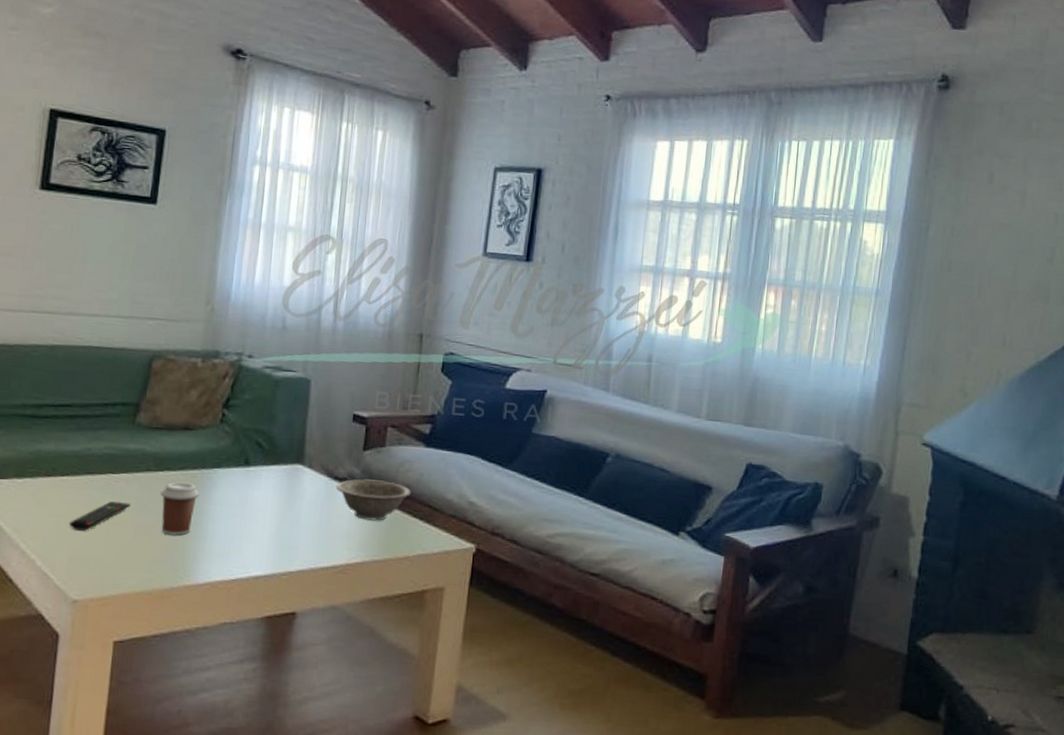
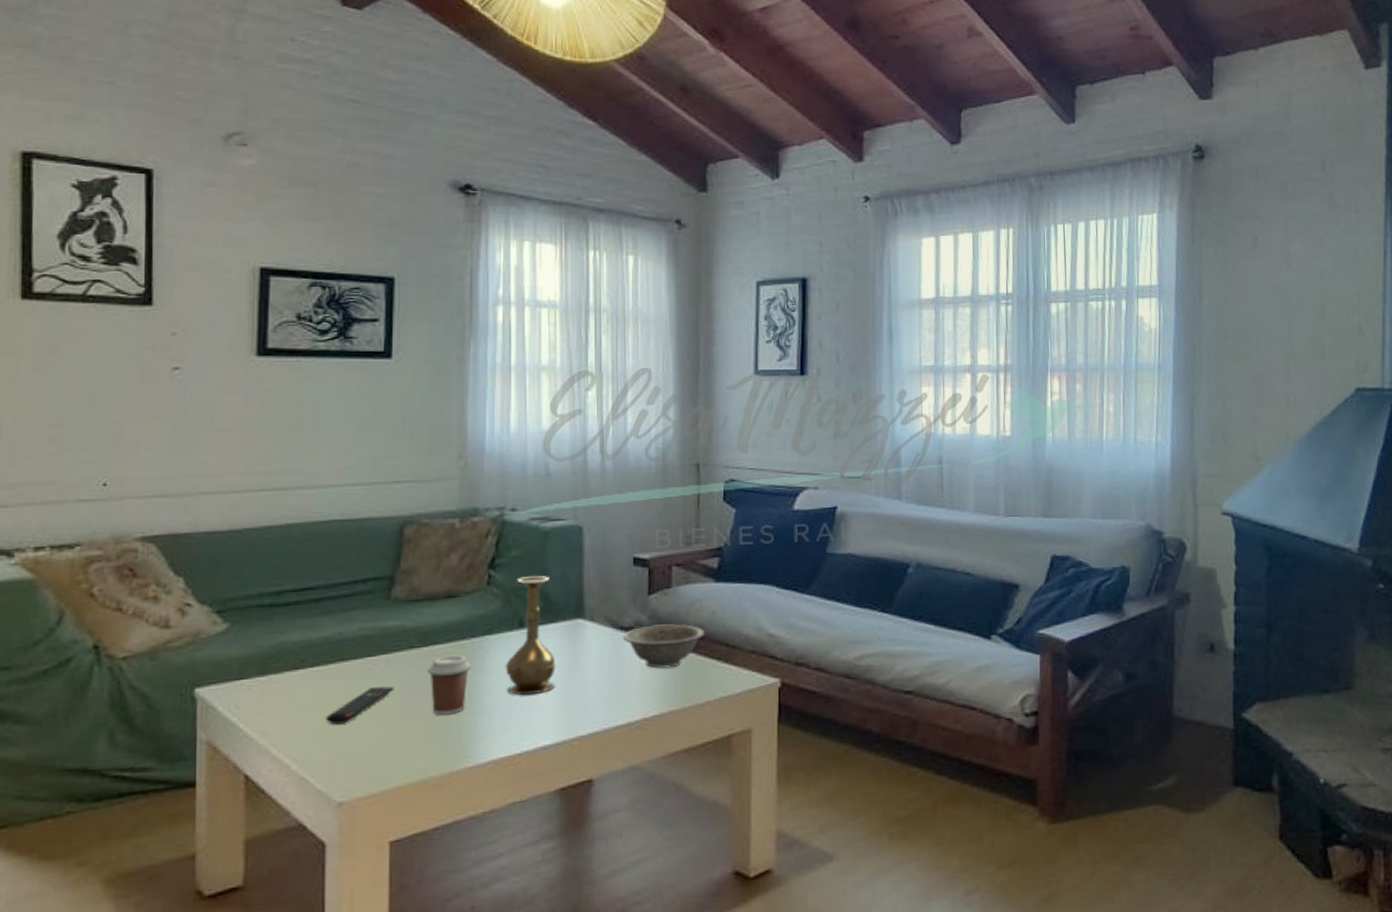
vase: none [229,419,276,528] -> present [505,576,556,695]

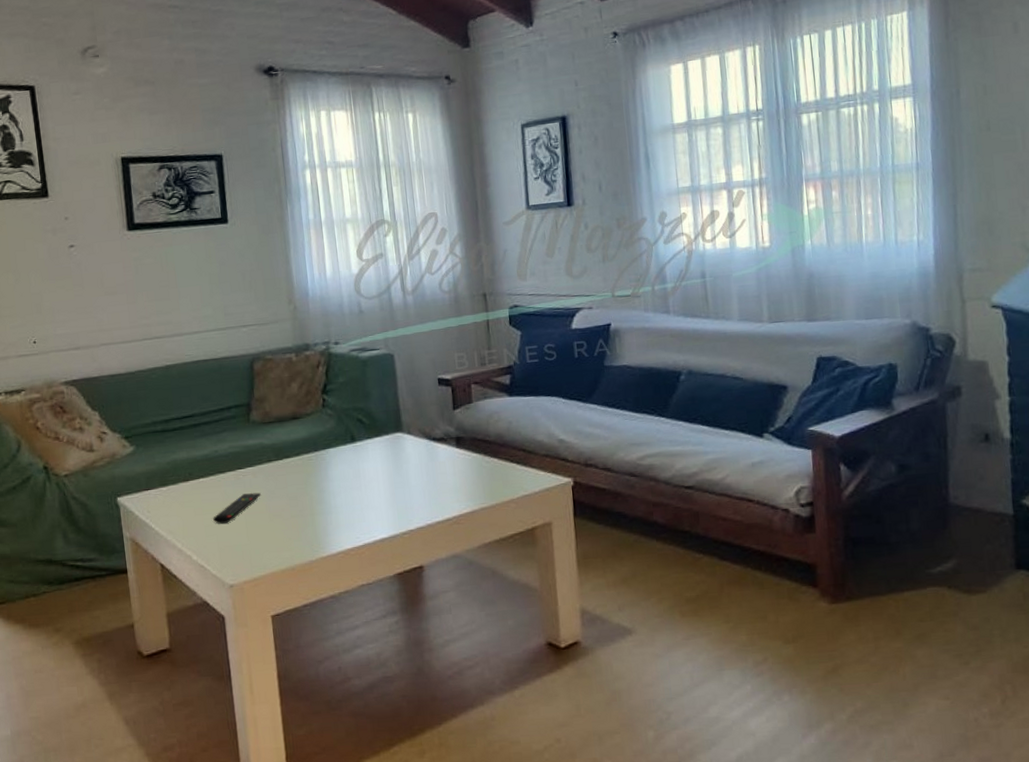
coffee cup: present [428,655,471,715] -> none [284,466,317,515]
vase: present [505,576,556,695] -> none [344,398,385,497]
decorative bowl: present [622,624,706,669] -> none [435,434,505,473]

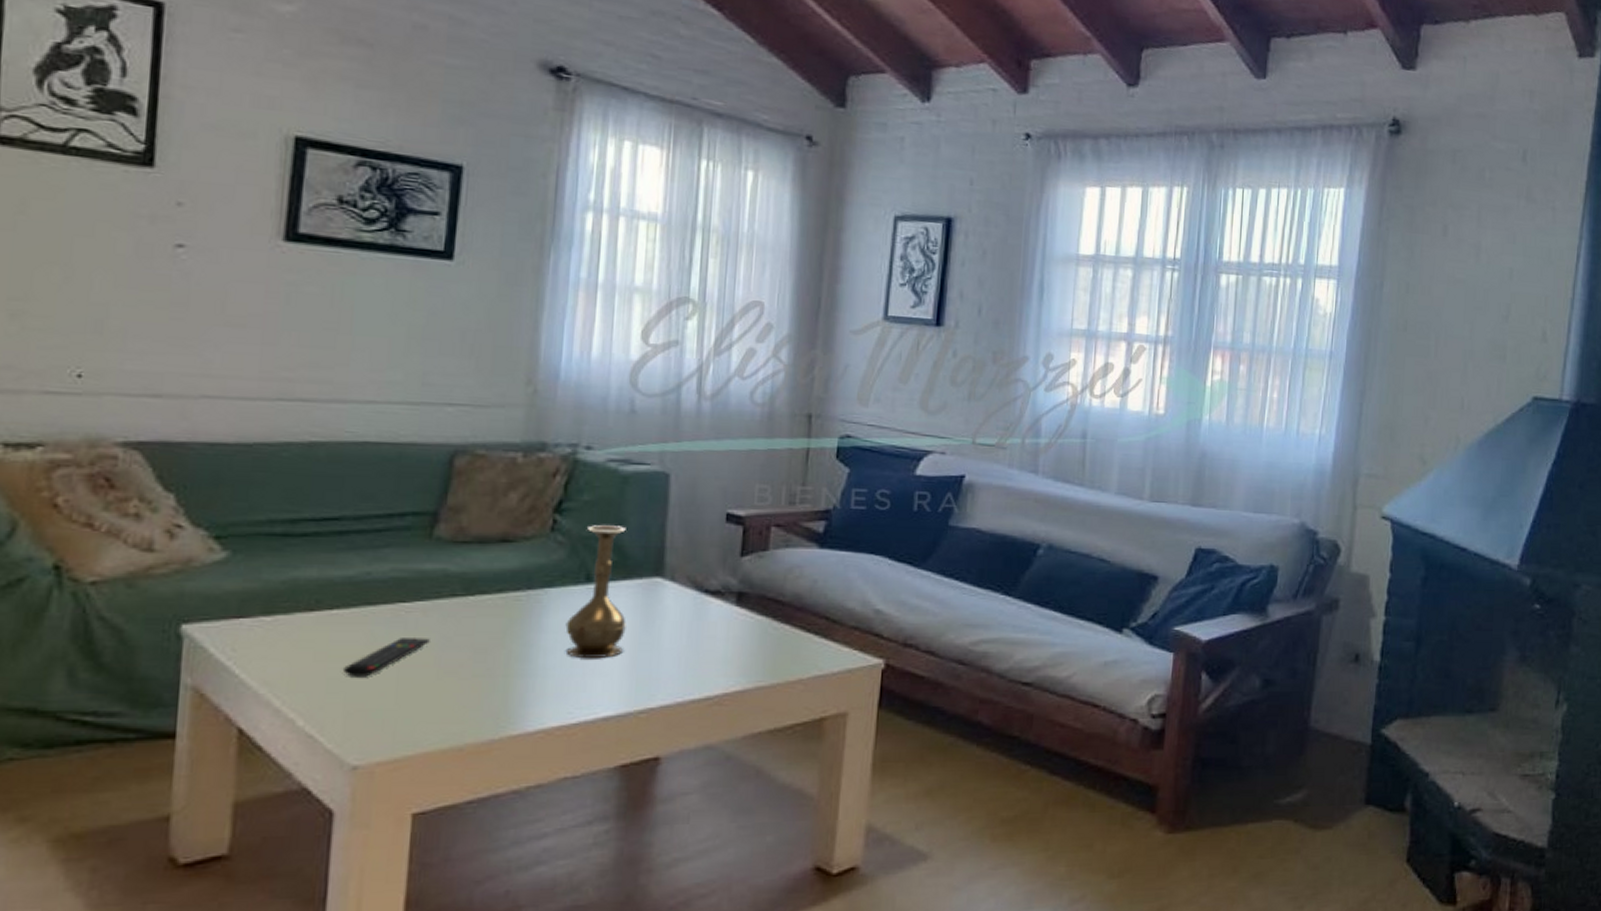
vase: none [344,398,385,497] -> present [565,525,626,658]

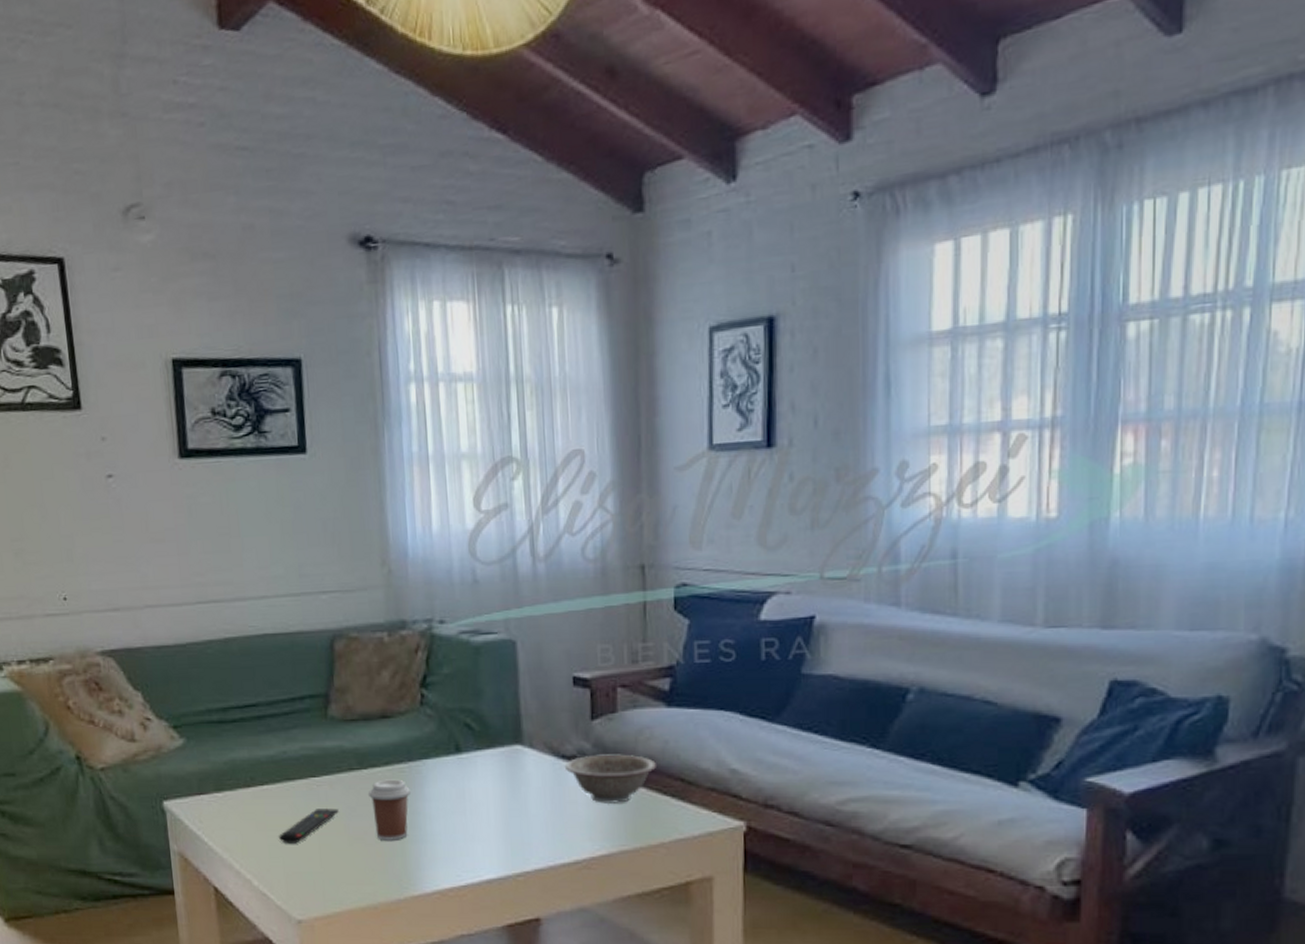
coffee cup: none [472,607,525,674] -> present [369,779,410,840]
vase: present [565,525,626,658] -> none [444,696,496,824]
decorative bowl: none [706,590,804,639] -> present [564,754,658,804]

